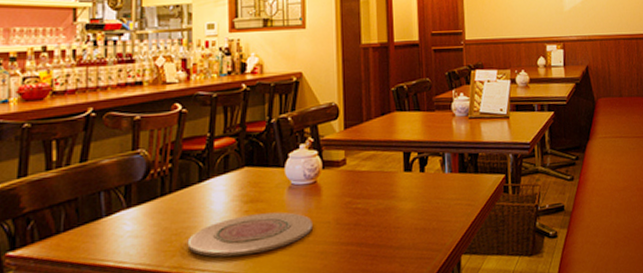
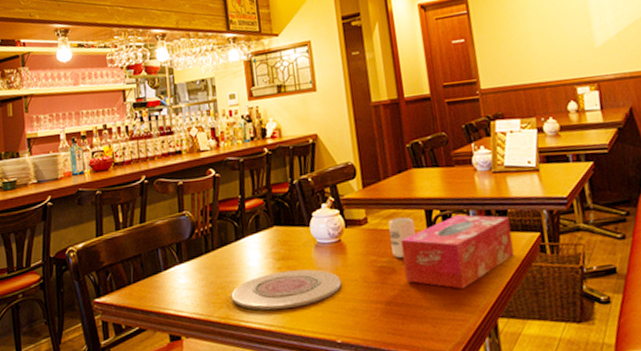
cup: none [367,158,392,200] -> present [388,217,415,259]
tissue box: none [377,157,481,228] -> present [401,214,515,289]

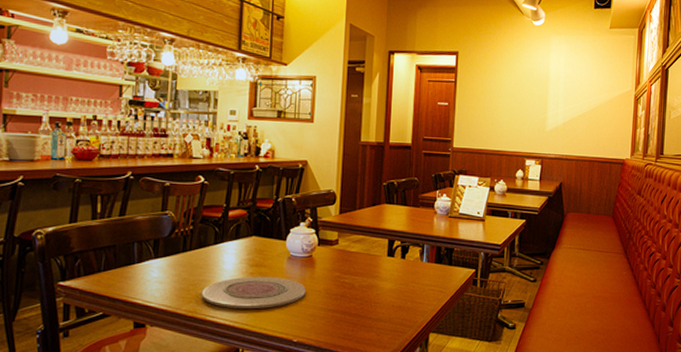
cup: present [388,217,415,259] -> none [354,243,377,278]
tissue box: present [401,214,515,289] -> none [362,247,454,307]

